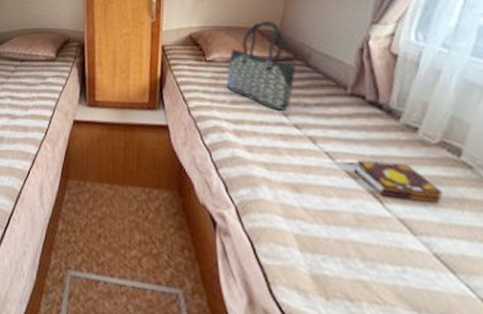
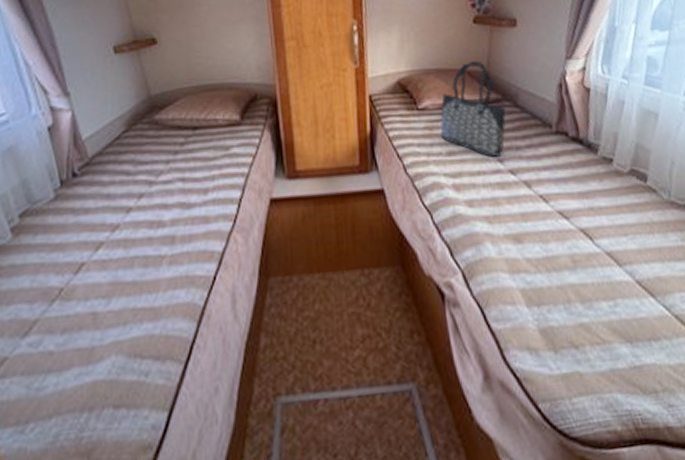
book: present [353,160,444,203] -> none [565,196,638,233]

